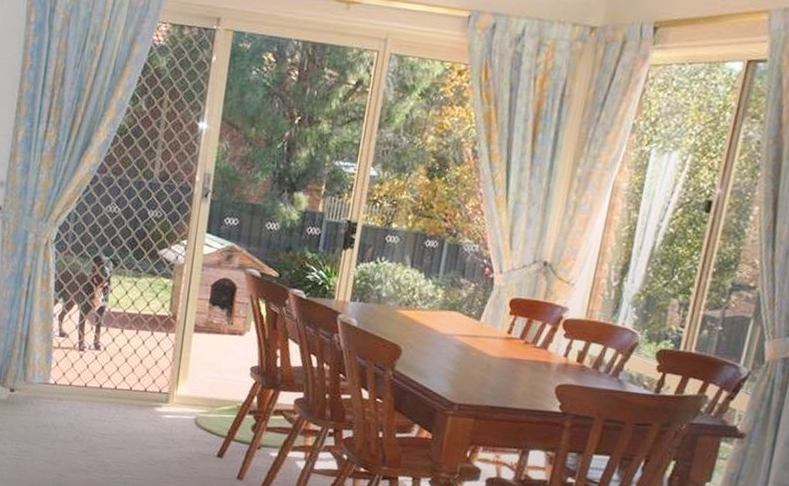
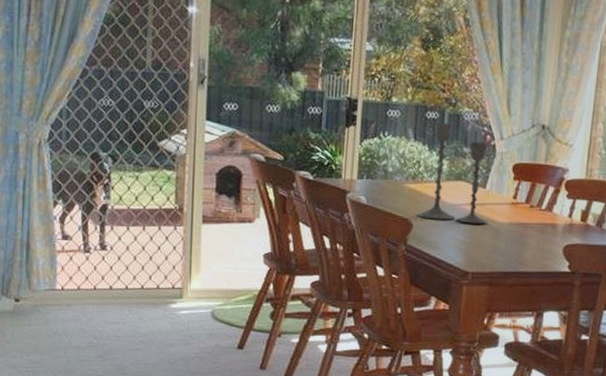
candlestick: none [407,251,488,357] -> present [416,122,489,224]

